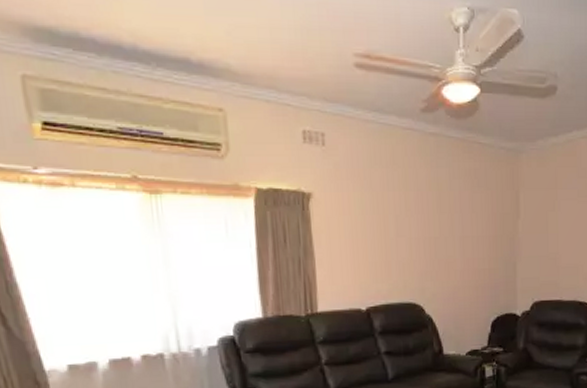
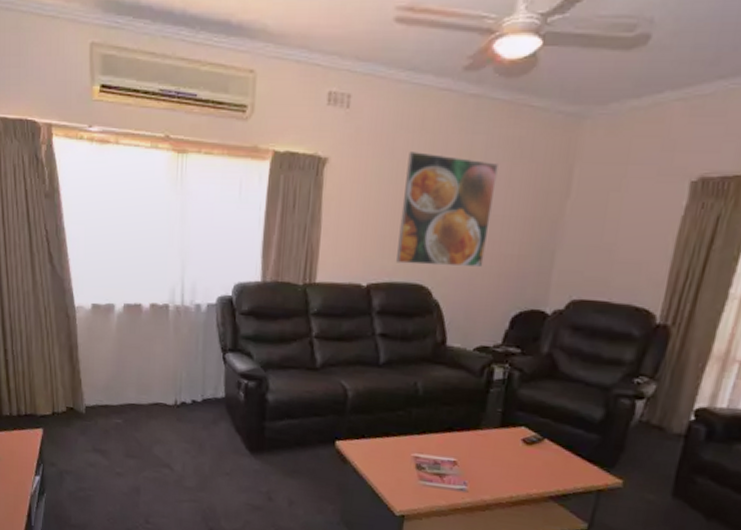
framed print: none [385,184,463,286] -> present [396,152,498,268]

